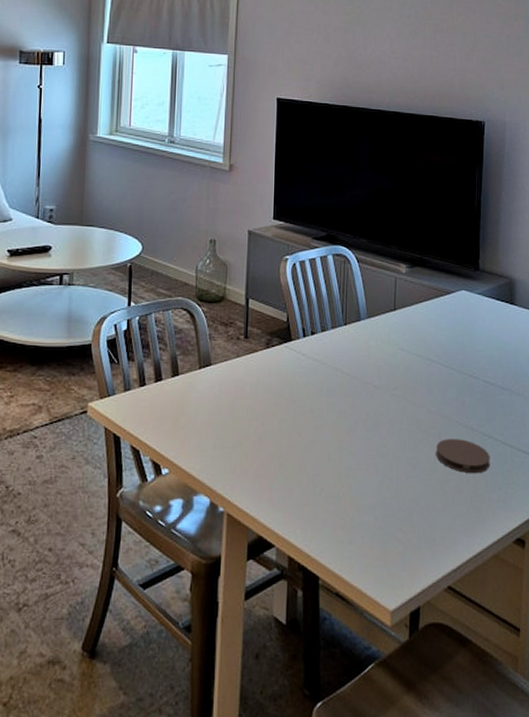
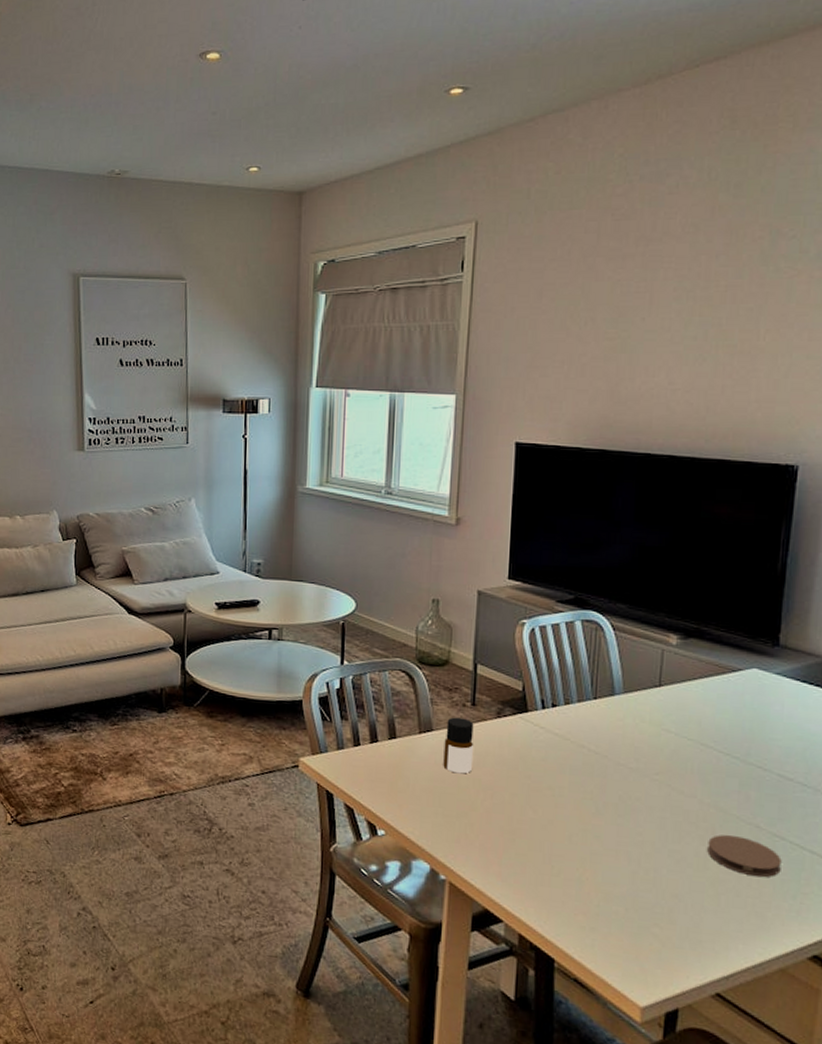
bottle: none [221,350,247,405] -> present [443,717,474,774]

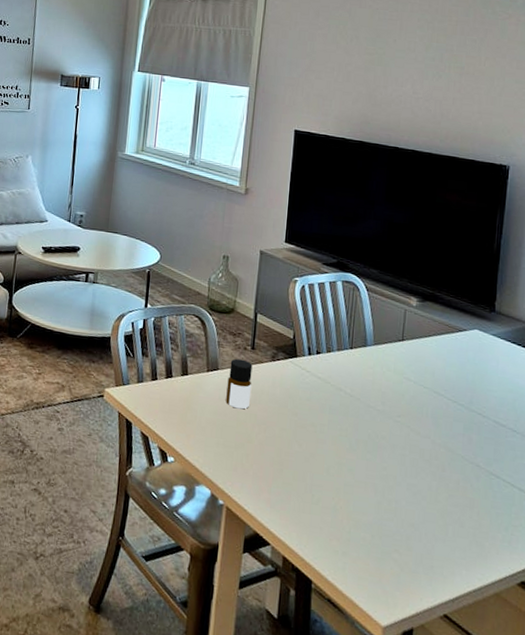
coaster: present [707,835,782,877] -> none [438,472,497,511]

